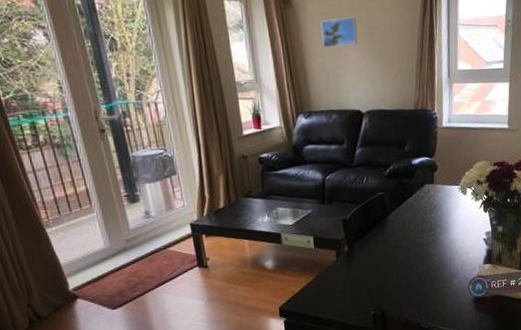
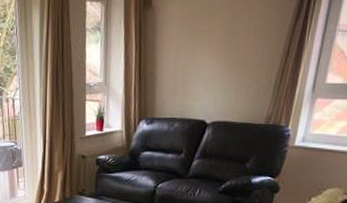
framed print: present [321,16,358,48] -> none [176,19,218,53]

